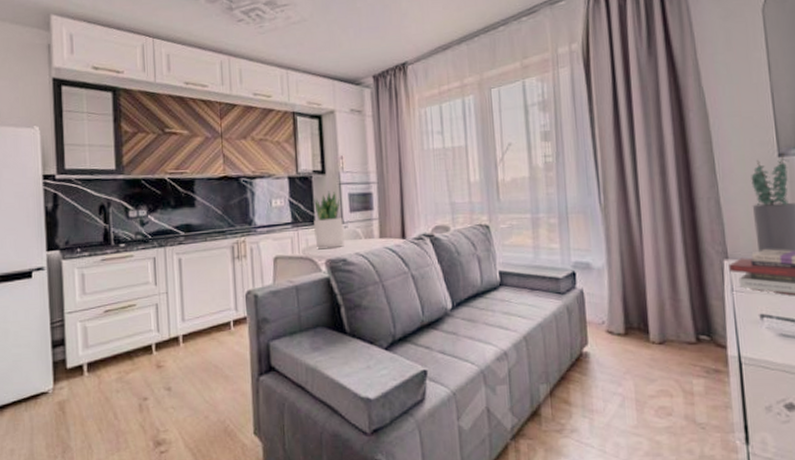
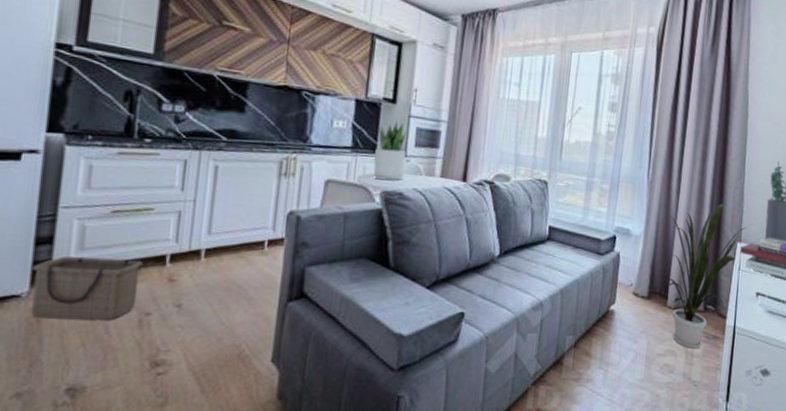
basket: none [53,351,135,410] -> present [31,256,144,320]
house plant: none [626,217,733,387] -> present [664,202,747,349]

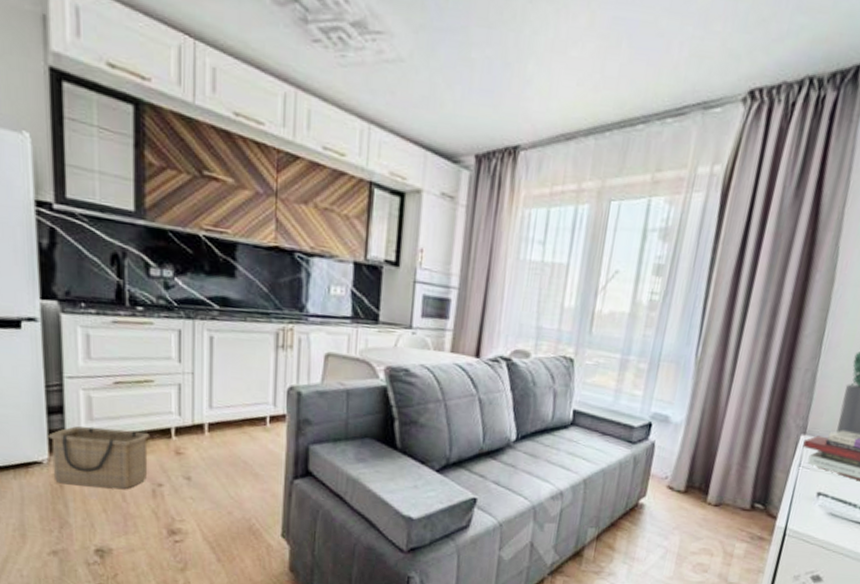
planter: present [373,121,407,181] -> none [376,287,412,356]
house plant: present [664,202,747,349] -> none [705,387,815,550]

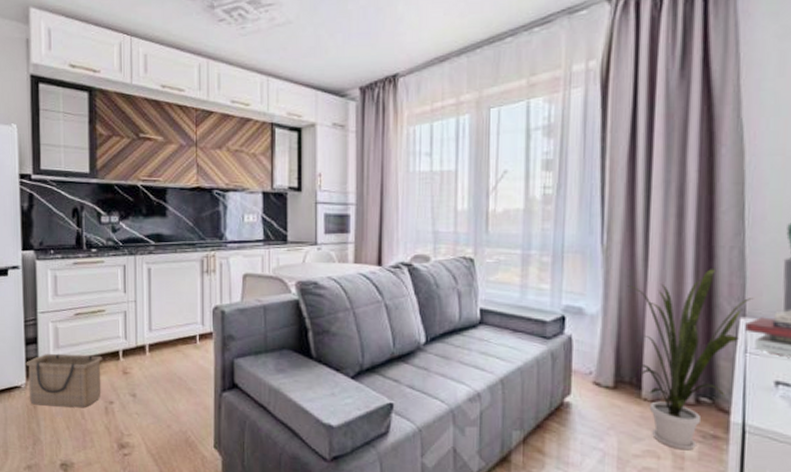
house plant: none [705,387,815,550] -> present [627,267,754,451]

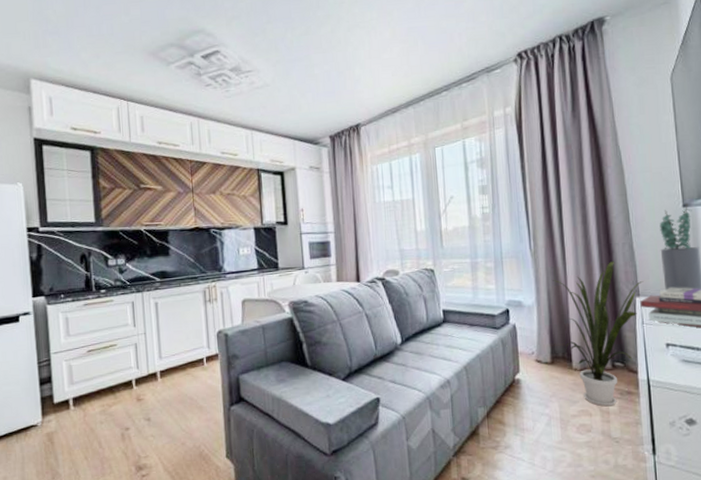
basket: present [26,353,103,407] -> none [41,387,117,440]

